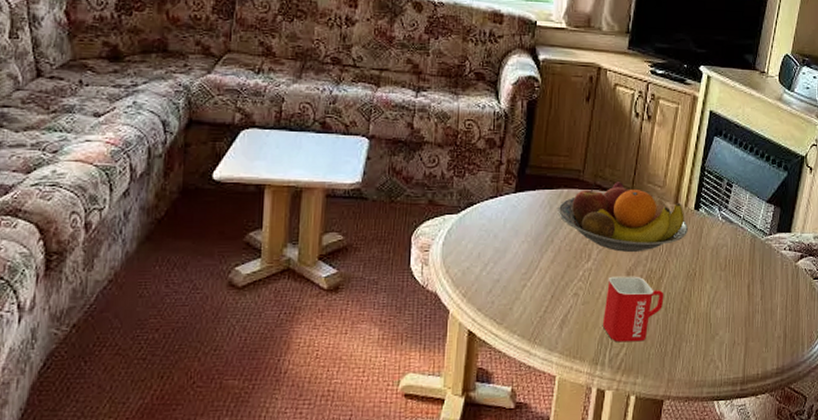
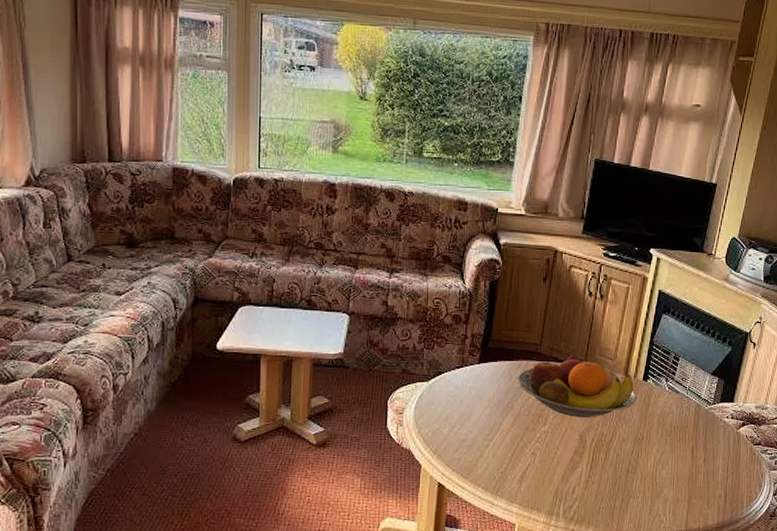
mug: present [602,276,664,343] -> none [557,439,614,497]

